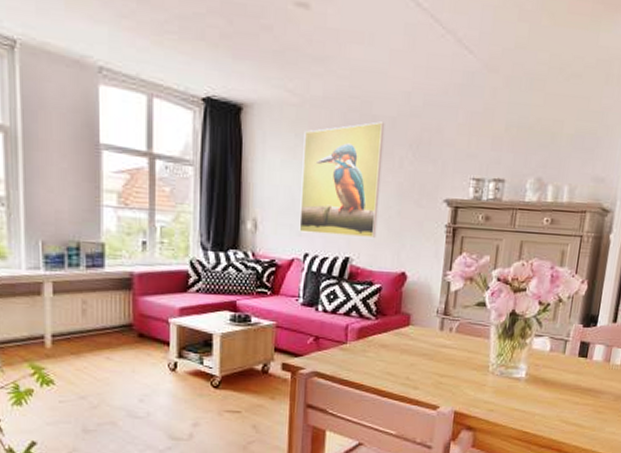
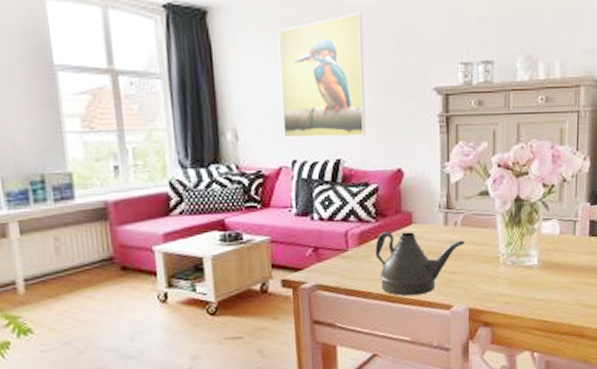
teapot: none [371,330,458,393] -> present [375,232,466,296]

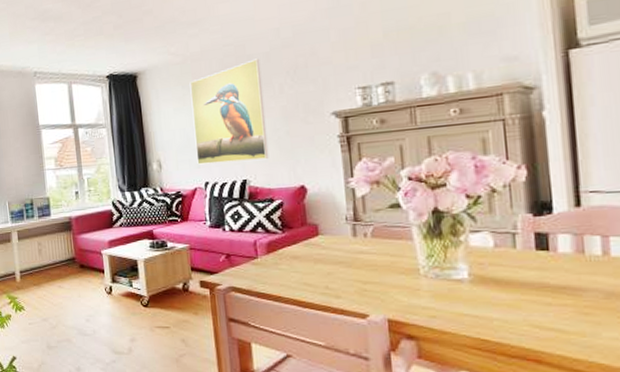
teapot: present [375,232,466,296] -> none [283,242,378,303]

